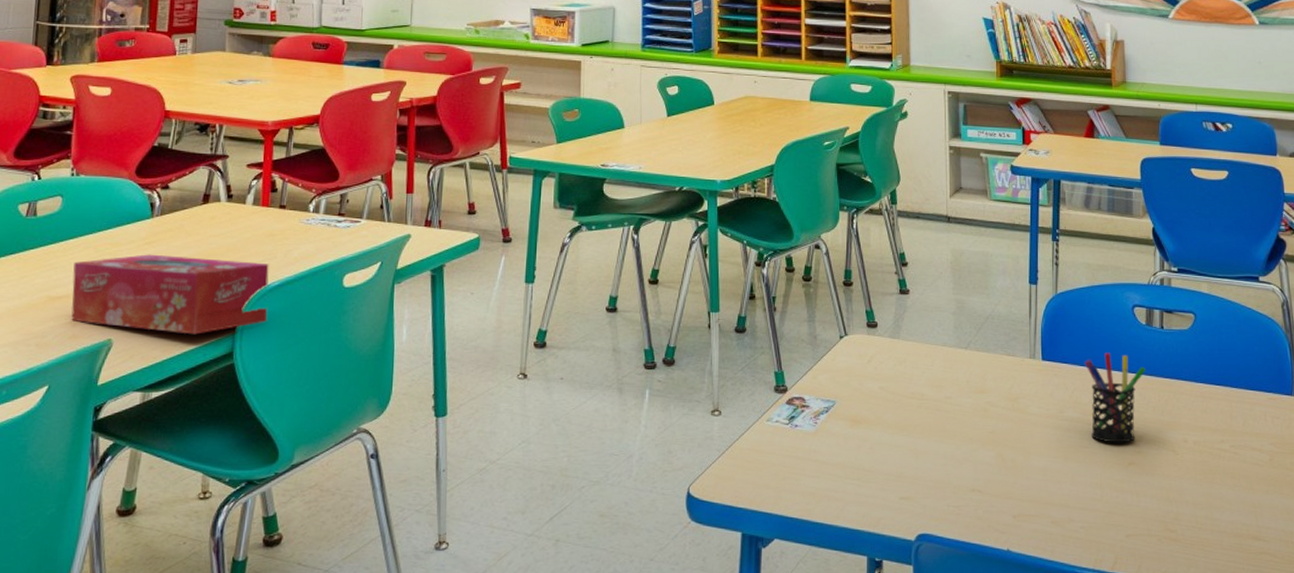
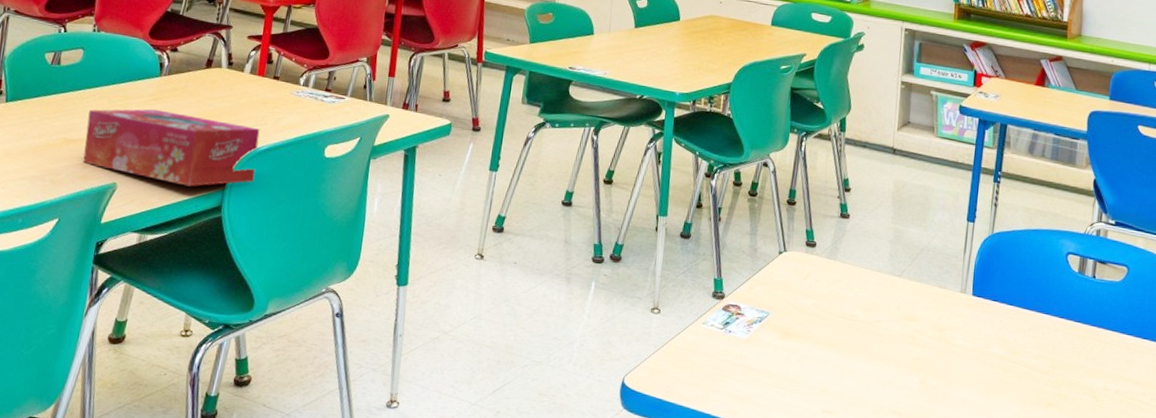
pen holder: present [1084,353,1146,443] -> none [1014,295,1074,385]

